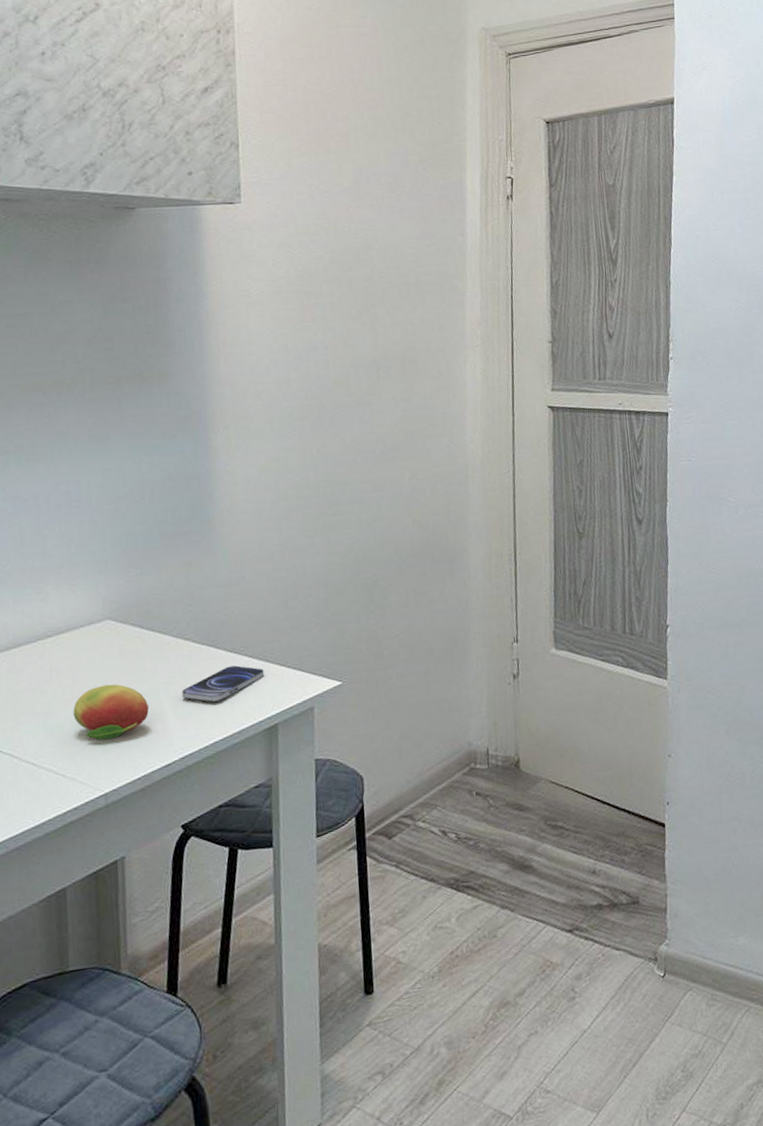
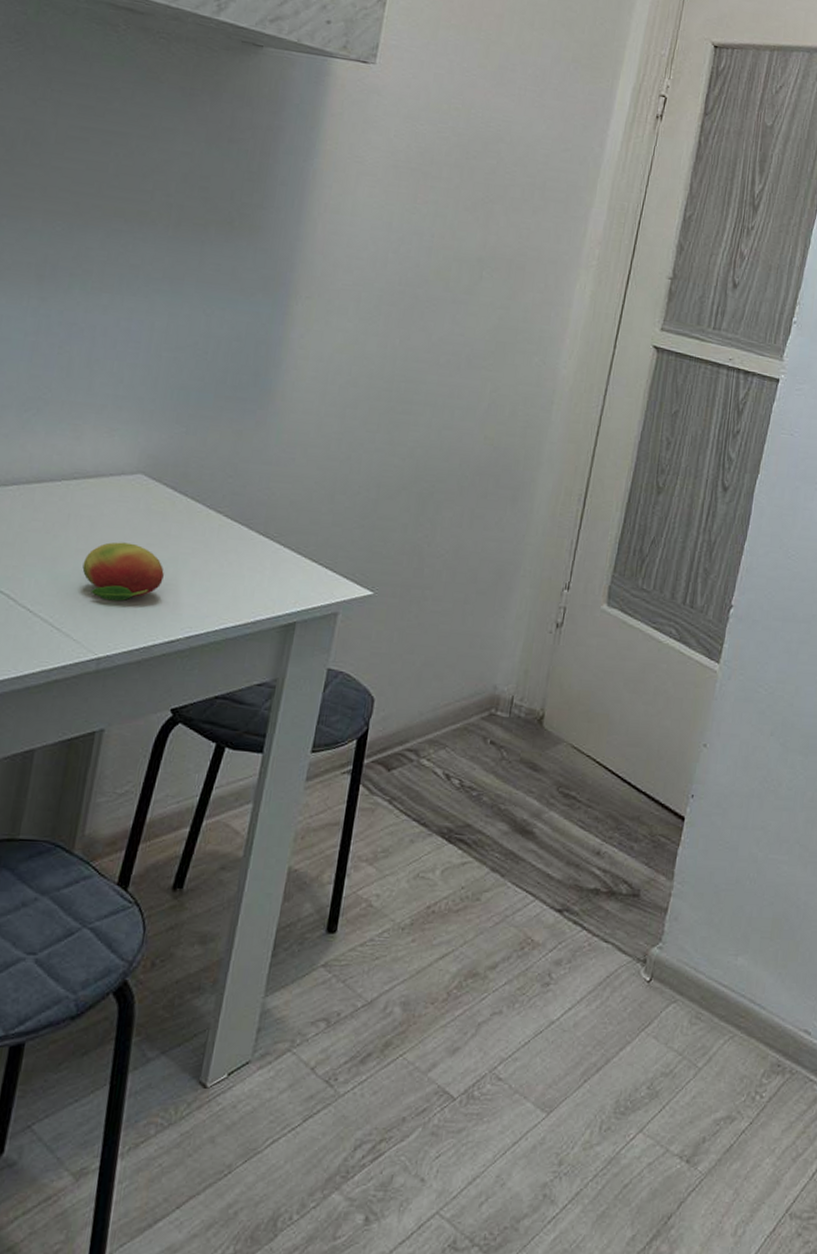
smartphone: present [182,665,265,702] -> none [202,550,294,585]

